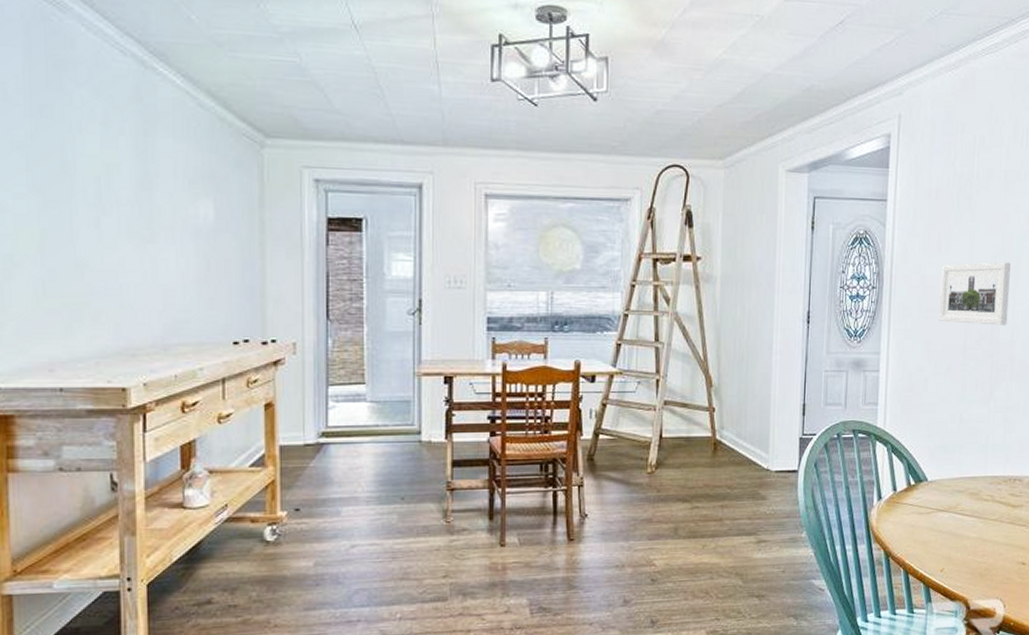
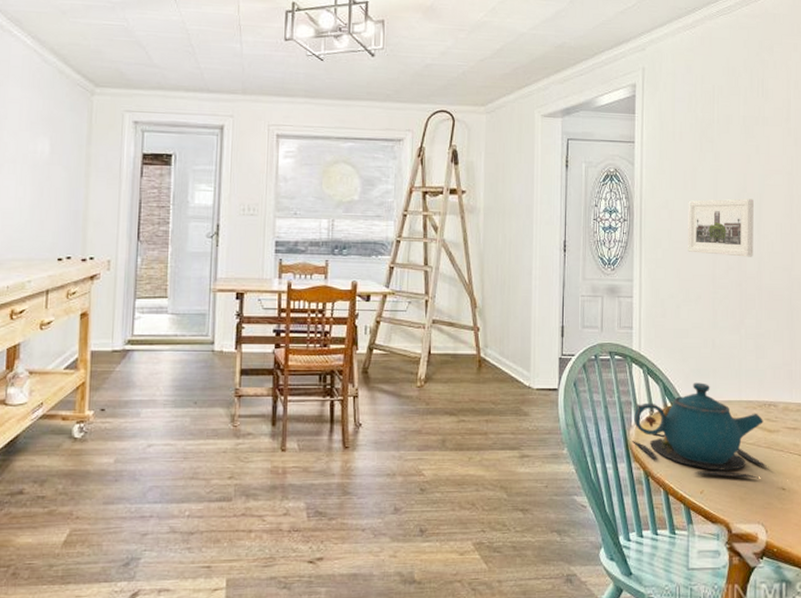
teapot: none [874,459,1011,555] -> present [633,382,769,479]

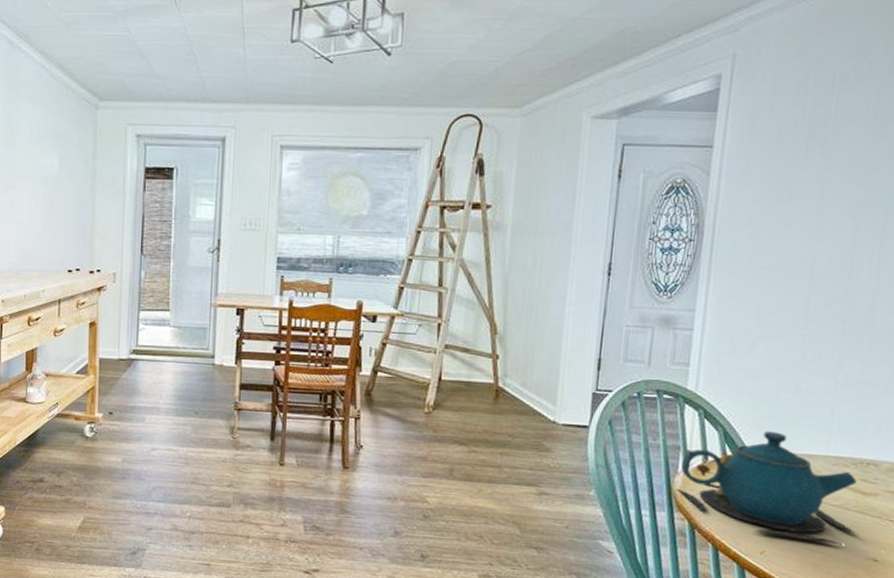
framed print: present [688,198,754,257] -> none [774,215,877,288]

